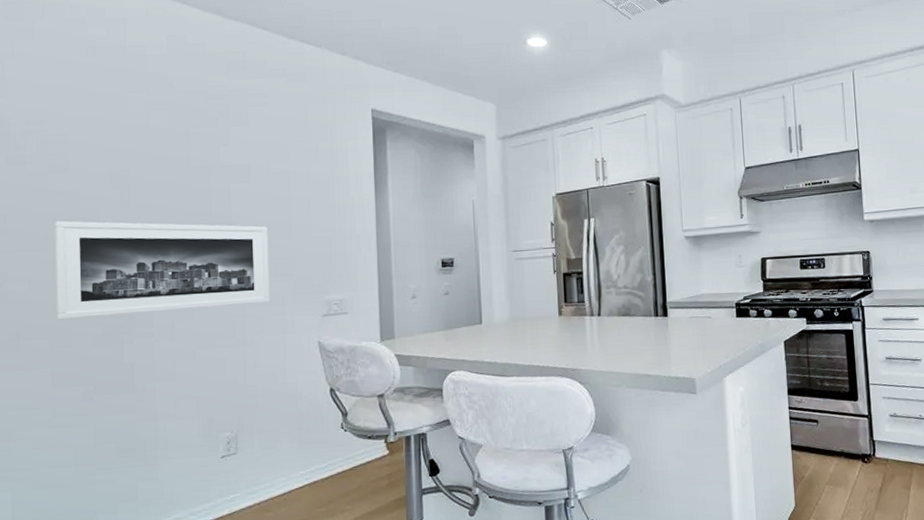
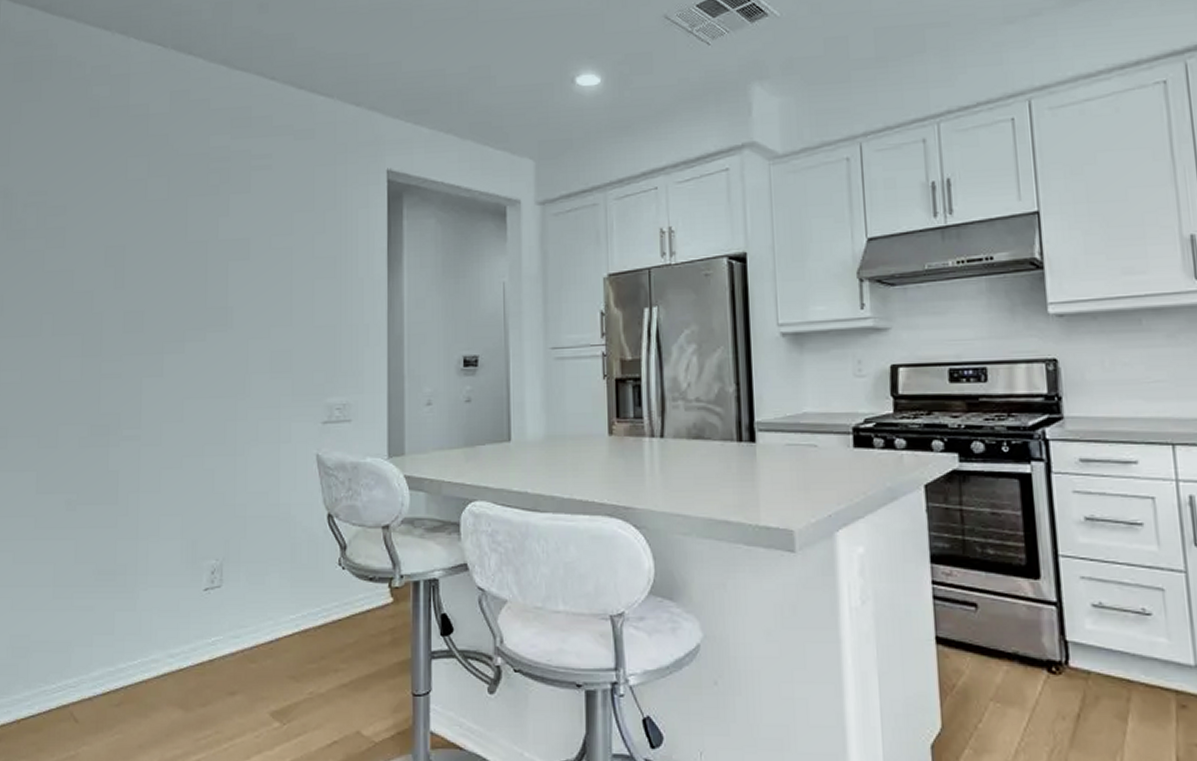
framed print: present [55,221,271,320] -> none [45,303,267,416]

